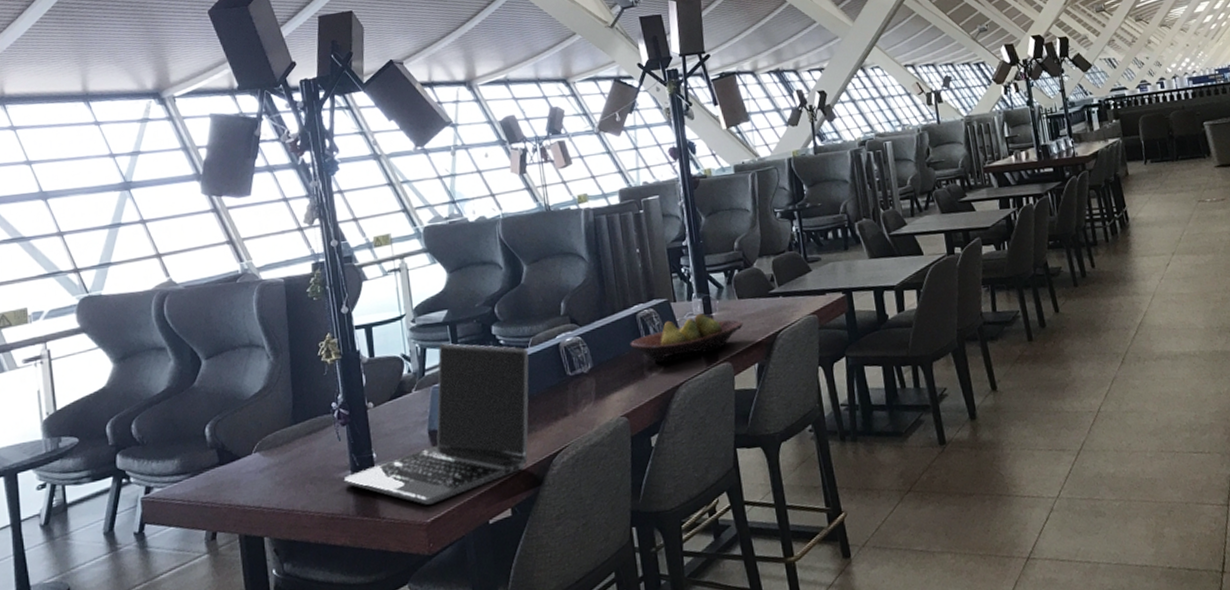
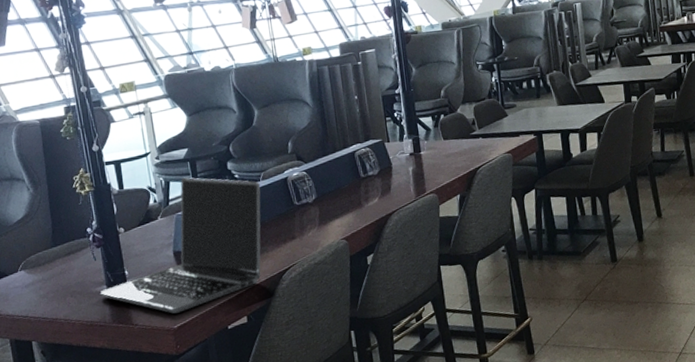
fruit bowl: present [630,314,744,363] -> none [349,152,448,194]

